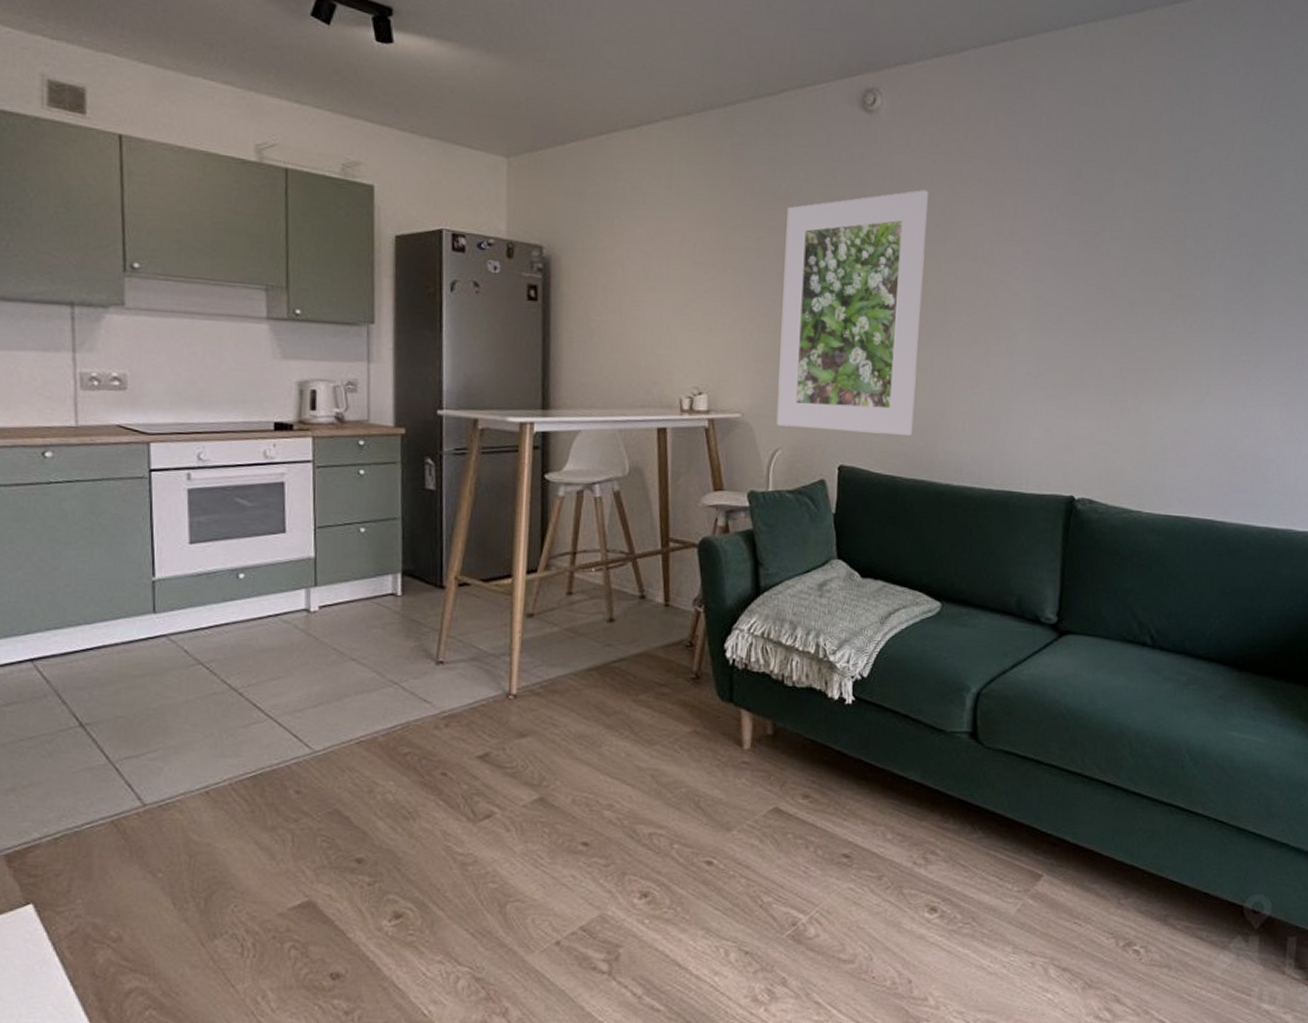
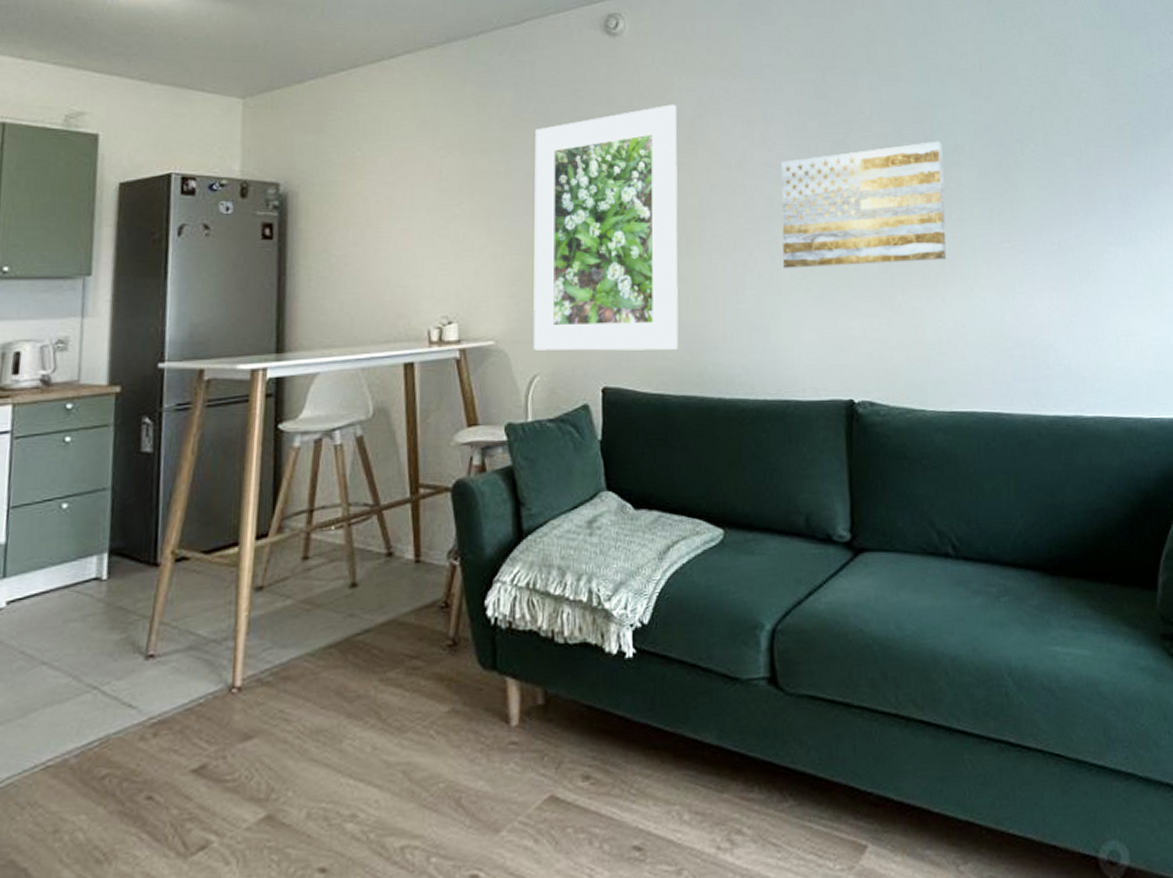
wall art: none [1020,246,1194,369] -> present [781,141,947,269]

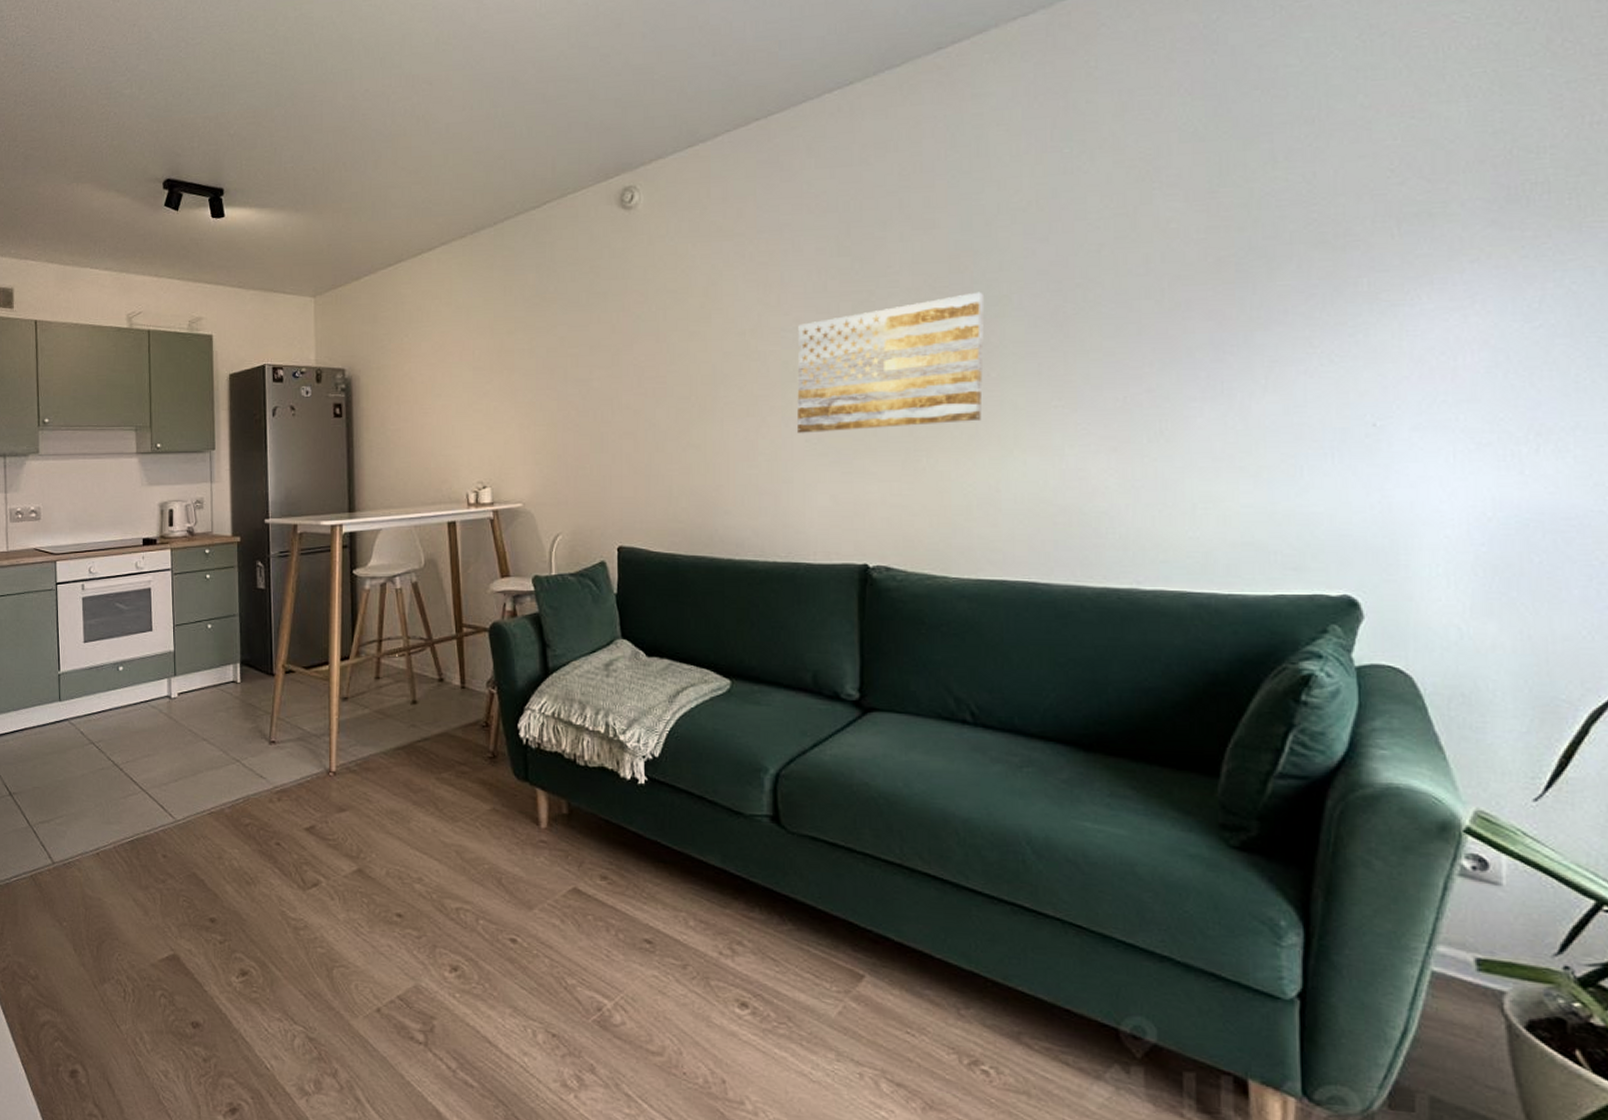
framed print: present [533,104,679,351] -> none [556,274,691,513]

